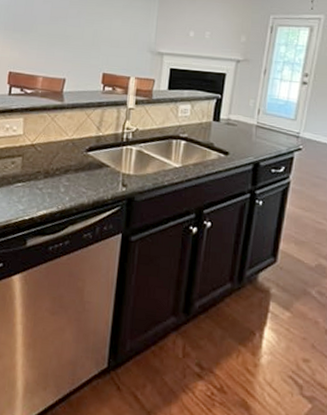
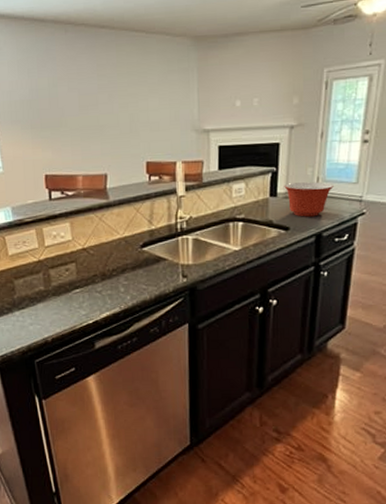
mixing bowl: none [227,111,273,146] -> present [284,182,334,217]

